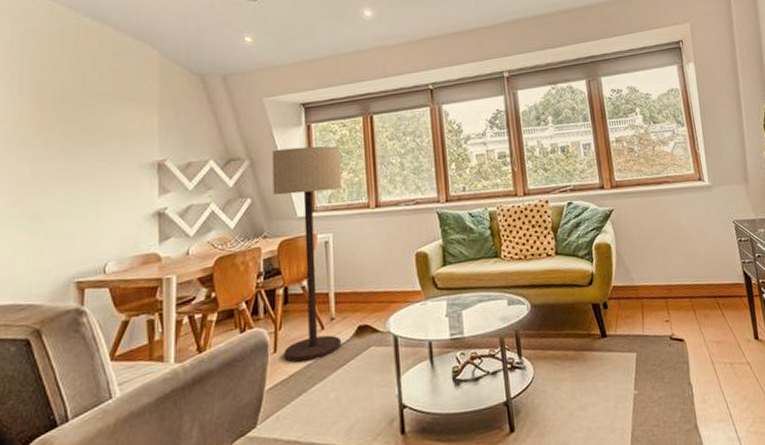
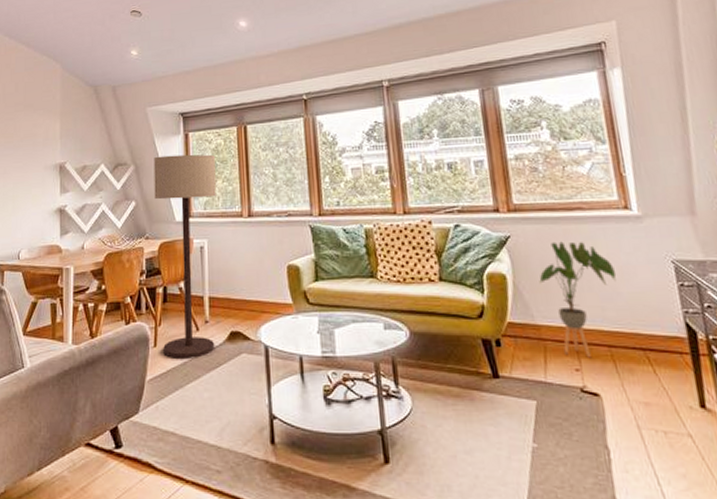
house plant: none [637,211,695,310] -> present [539,241,617,358]

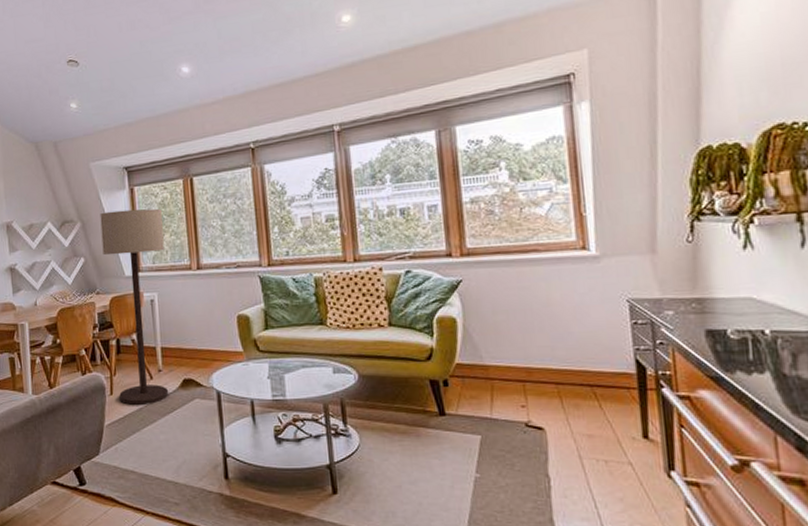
house plant: present [539,241,617,358] -> none [490,284,569,395]

